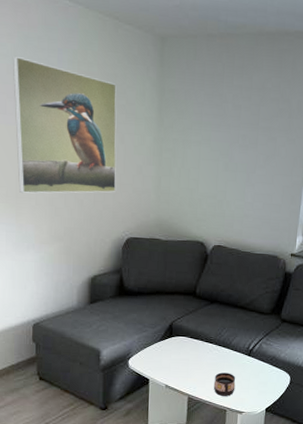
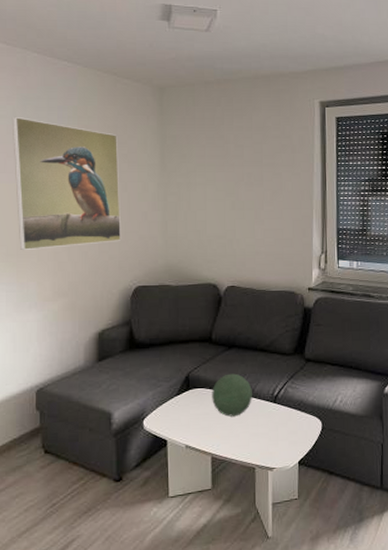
decorative orb: none [192,326,230,364] -> present [212,373,252,417]
cup: present [213,372,236,396] -> none [238,424,263,452]

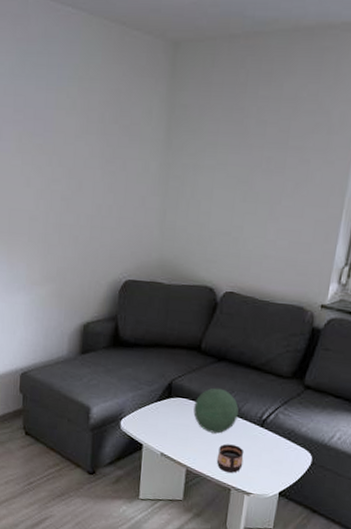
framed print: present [11,116,121,250] -> none [9,74,120,229]
cup: none [238,424,263,452] -> present [216,444,244,473]

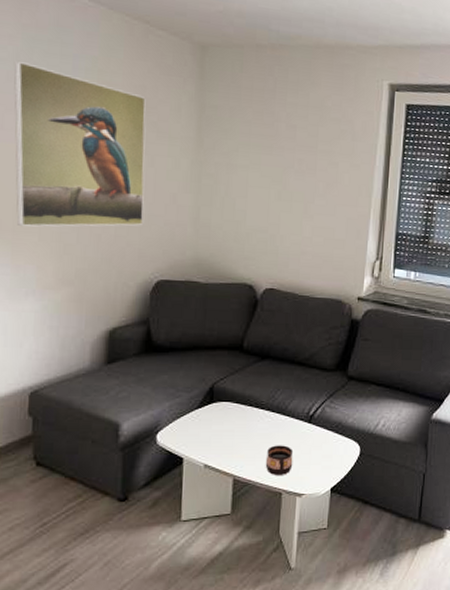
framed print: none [9,74,120,229] -> present [13,60,146,227]
decorative orb: present [193,387,239,434] -> none [238,387,285,435]

